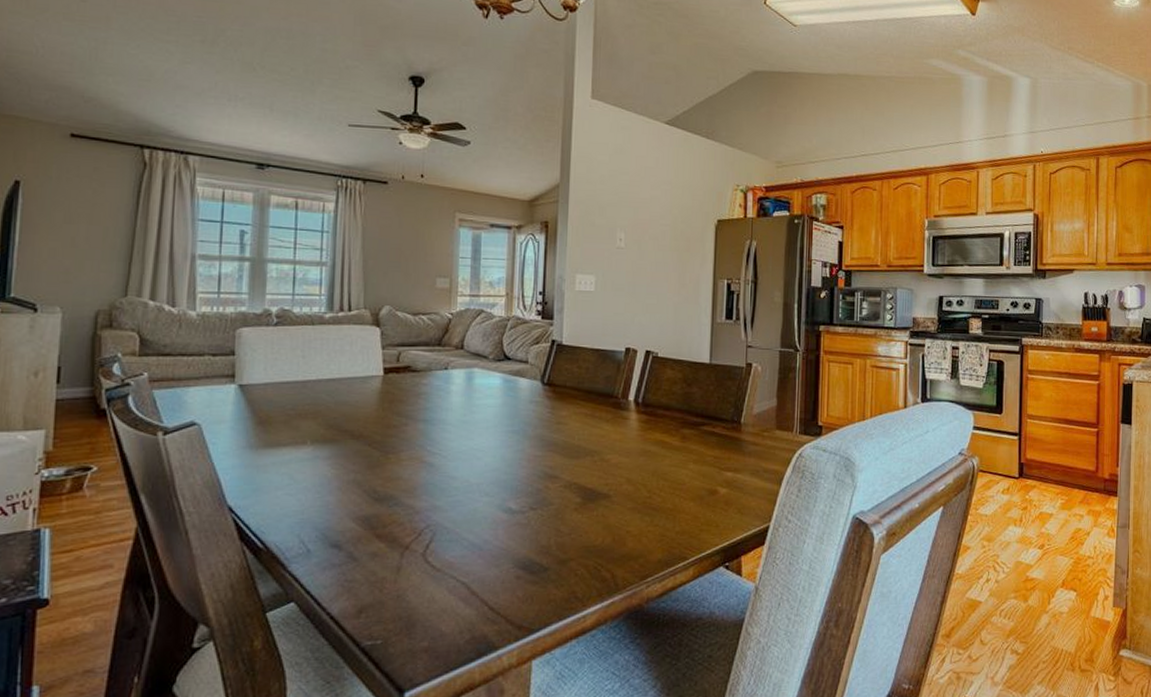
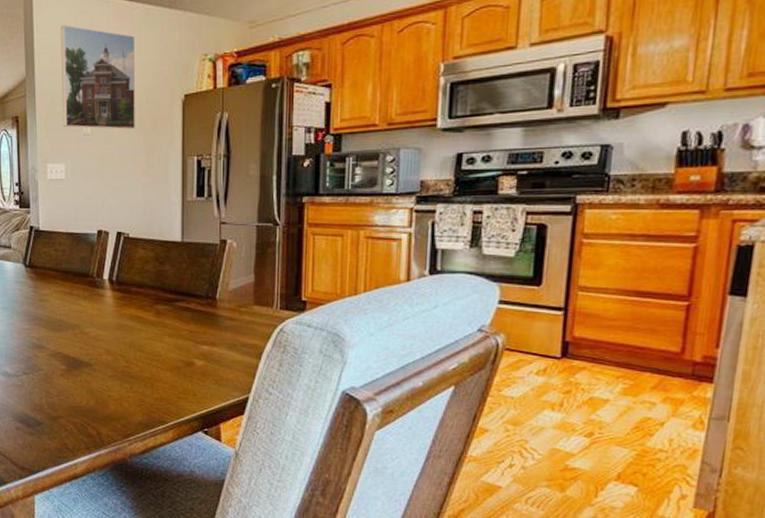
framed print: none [596,137,674,248] -> present [60,25,136,130]

